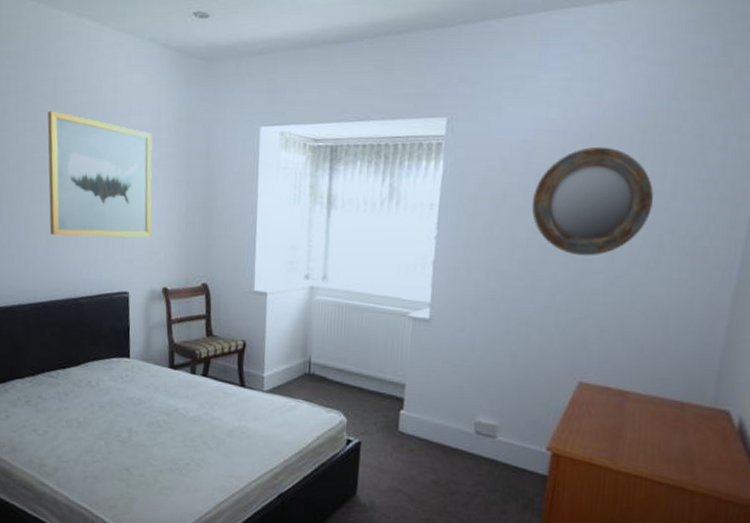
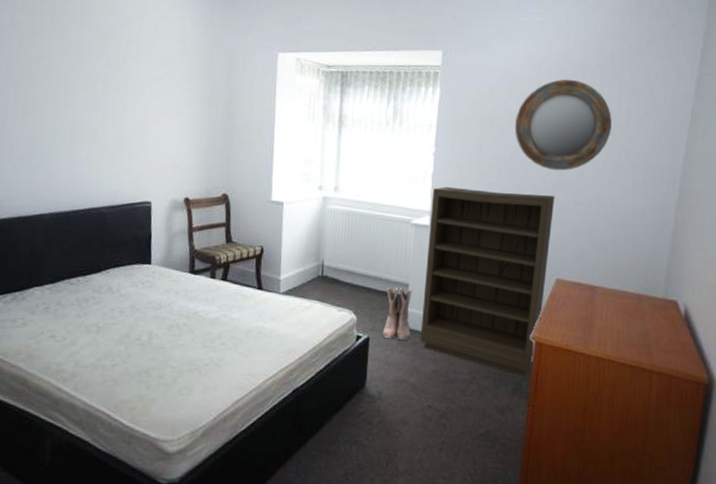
wall art: present [47,110,153,238] -> none [73,31,177,151]
boots: none [375,387,410,447] -> present [382,287,413,341]
bookshelf: none [417,275,580,493] -> present [420,186,555,378]

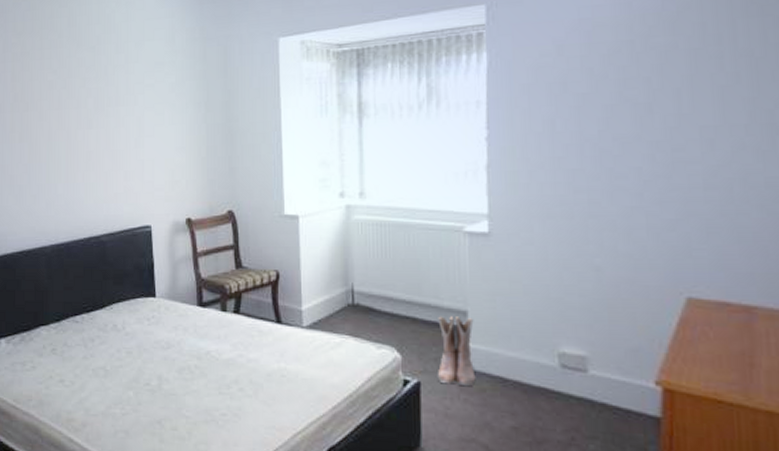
bookshelf: present [420,186,555,378] -> none [489,180,673,440]
home mirror: present [514,79,612,171] -> none [599,15,755,145]

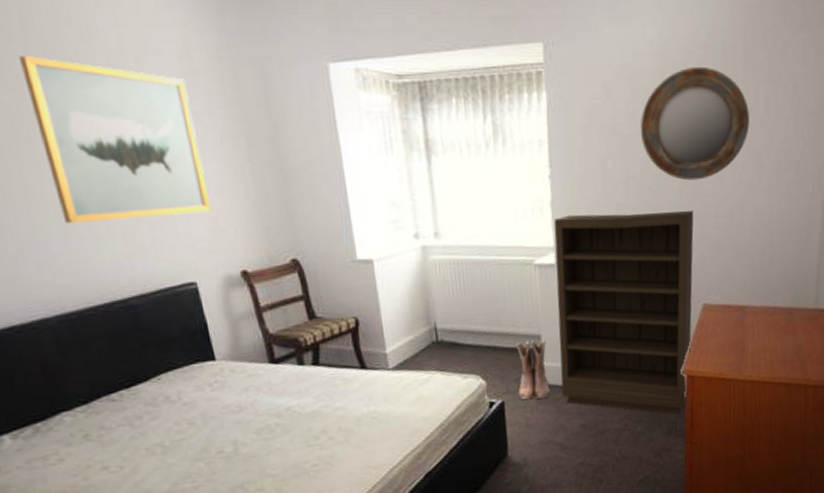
wall art: none [63,45,171,172] -> present [19,54,212,224]
bookshelf: none [489,180,673,440] -> present [554,211,694,415]
home mirror: none [599,15,755,145] -> present [640,66,750,181]

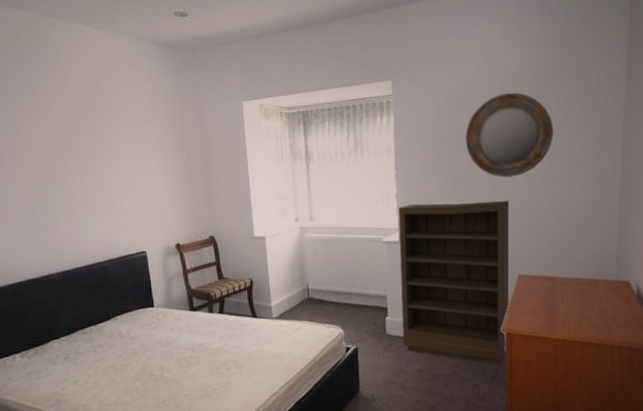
wall art: present [19,54,212,224] -> none [55,104,160,212]
boots: present [516,340,551,400] -> none [368,300,394,347]

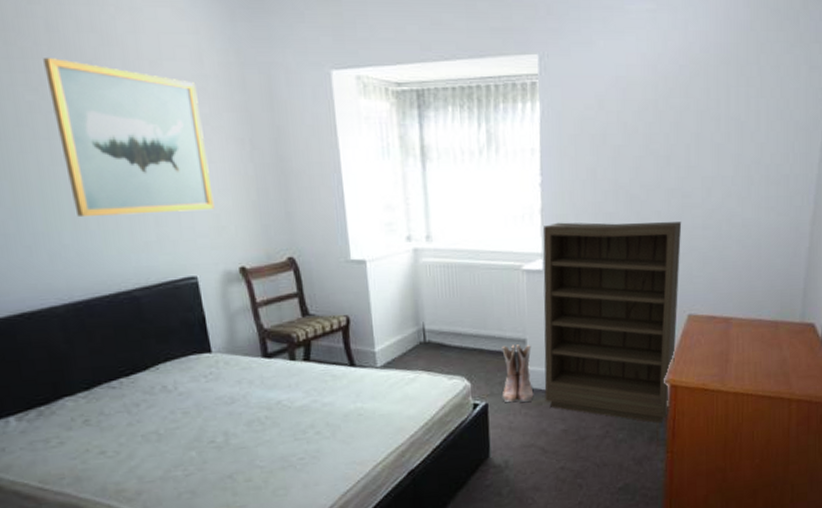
wall art: none [55,104,160,212] -> present [43,57,215,218]
boots: none [368,300,394,347] -> present [502,344,534,403]
home mirror: present [465,92,554,178] -> none [631,80,740,192]

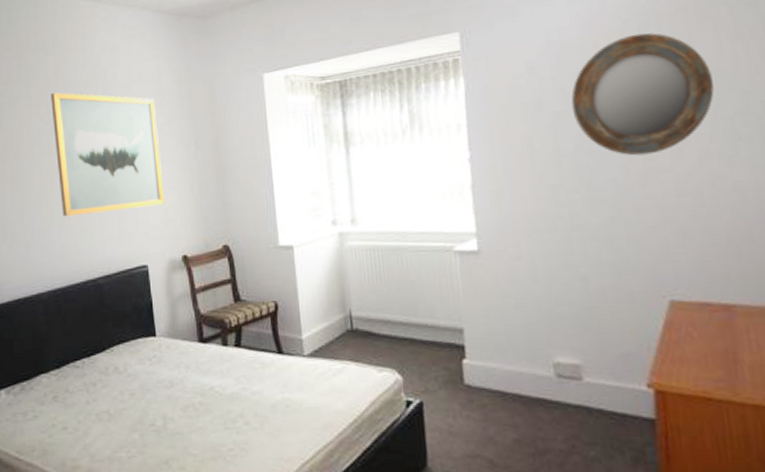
boots: present [502,344,534,403] -> none [435,334,477,403]
bookshelf: present [543,222,682,424] -> none [475,189,658,442]
home mirror: none [631,80,740,192] -> present [571,33,715,156]

